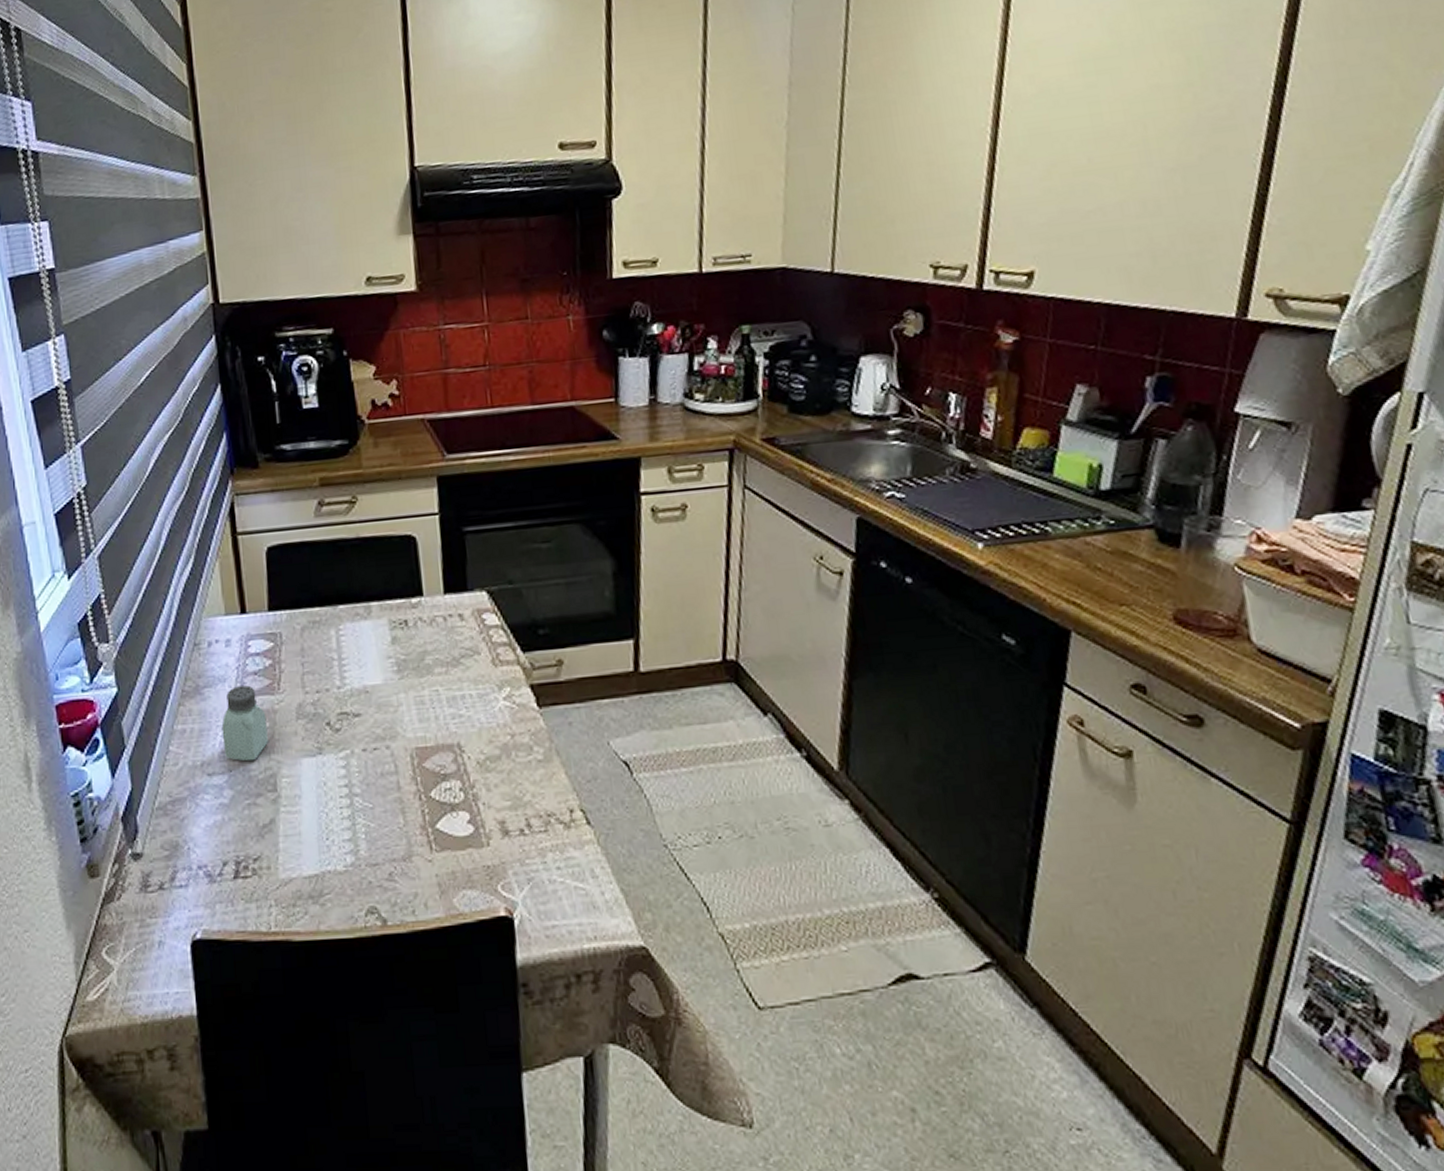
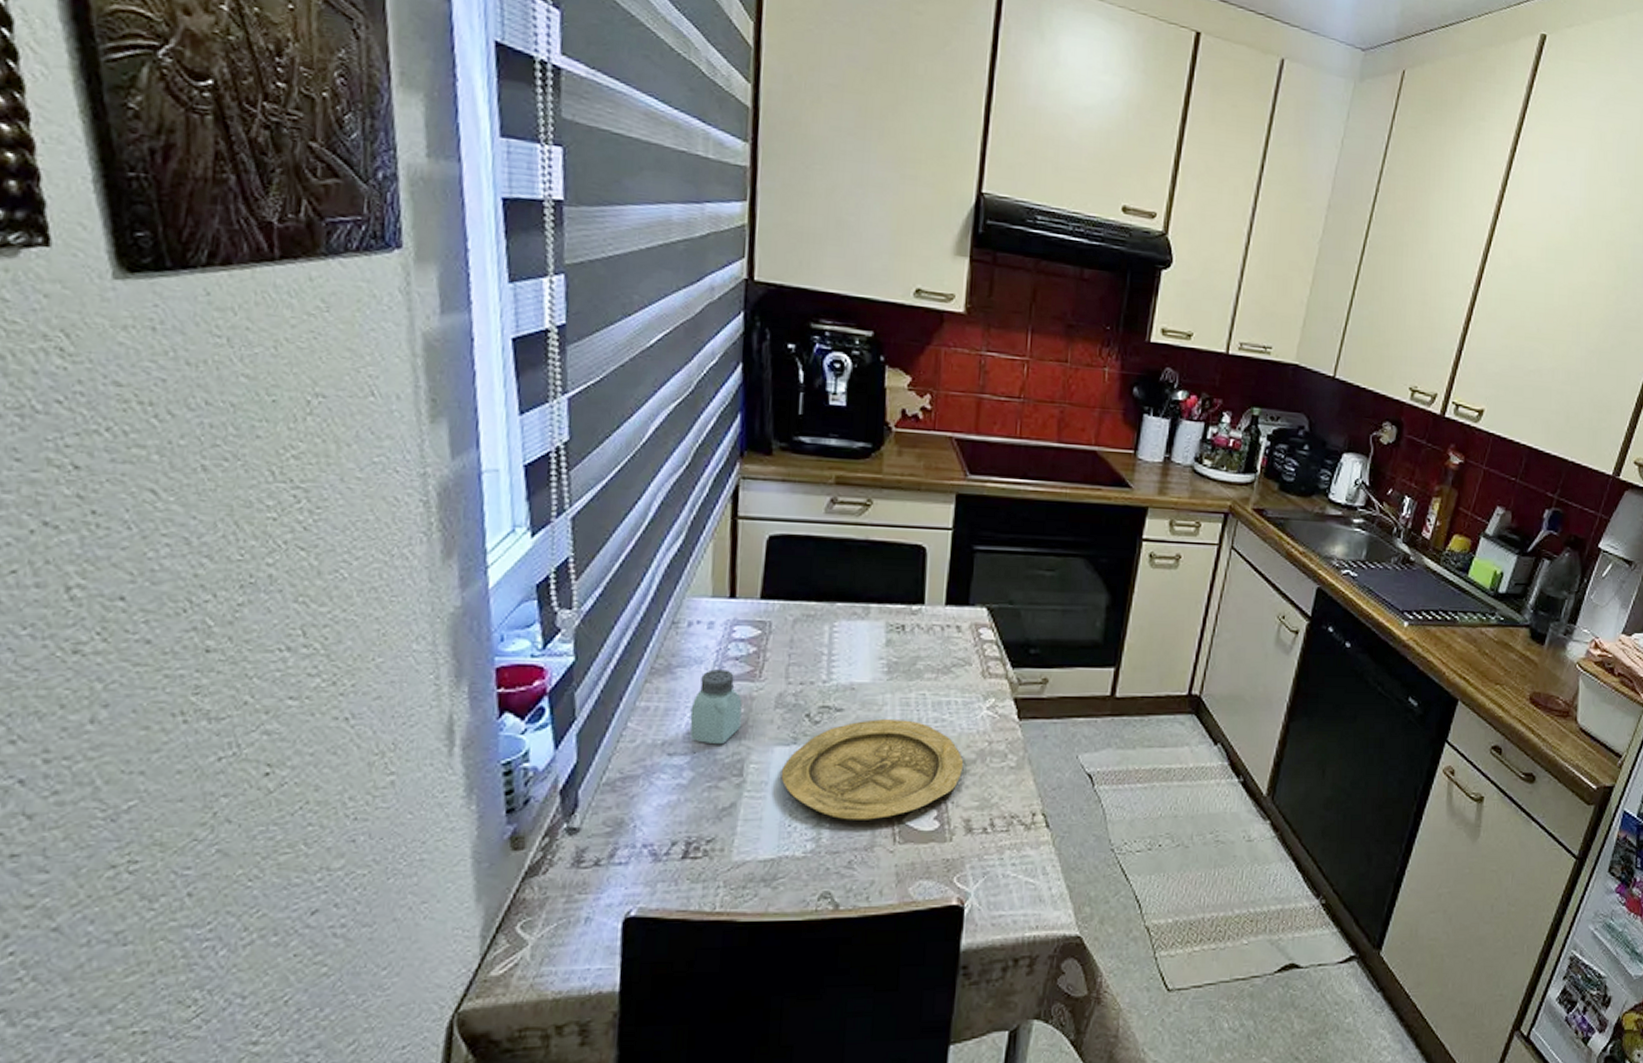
plate: none [311,719,489,830] -> present [781,719,964,820]

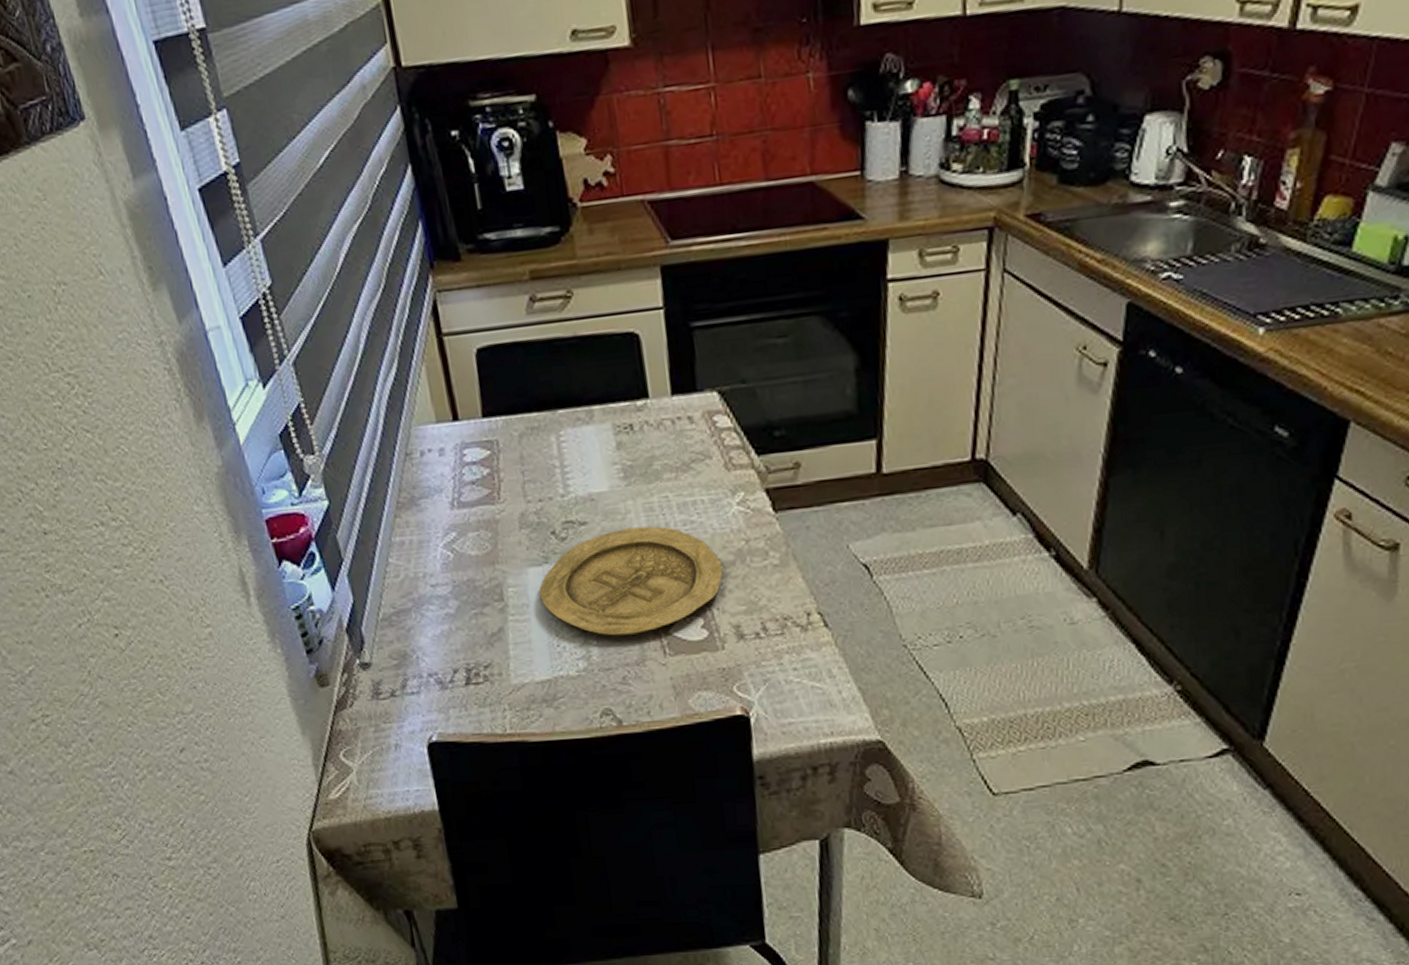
saltshaker: present [690,669,742,745] -> none [441,495,492,572]

